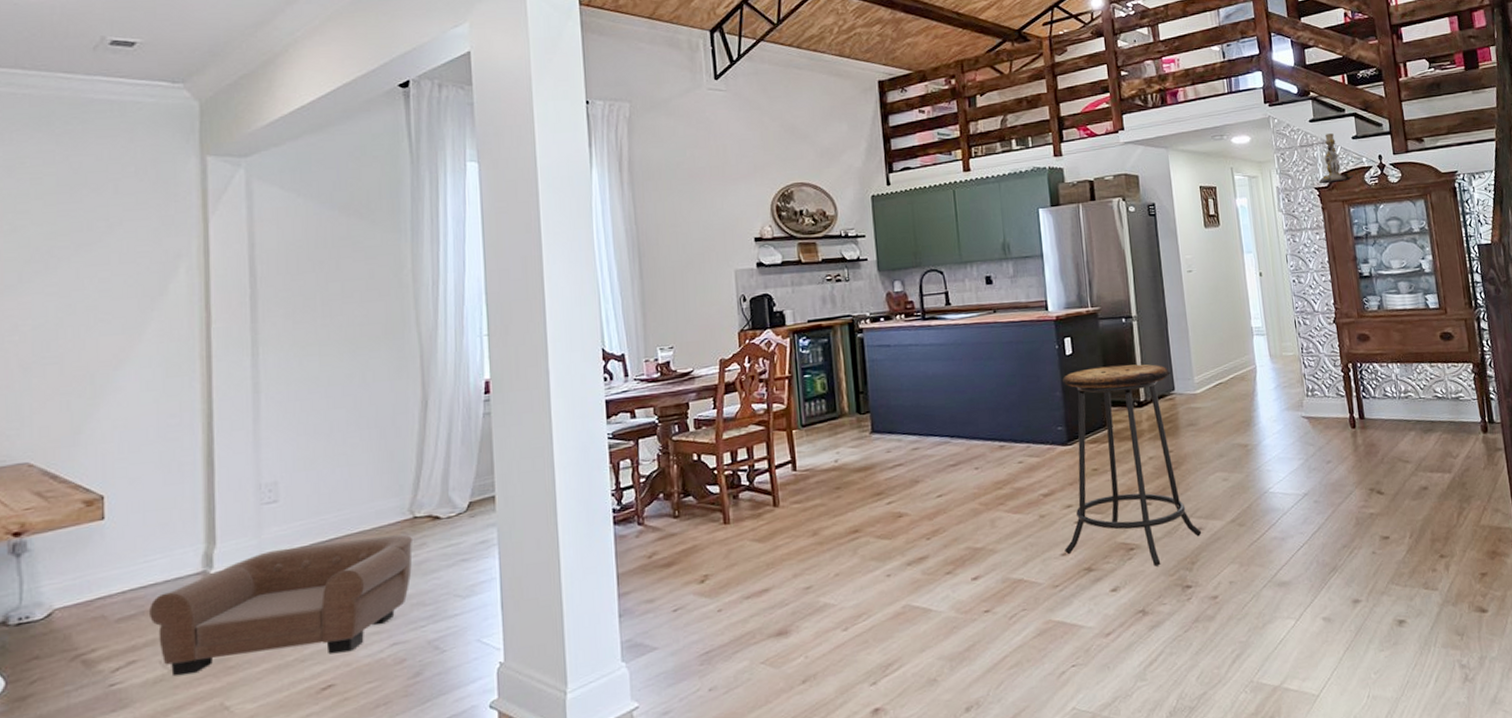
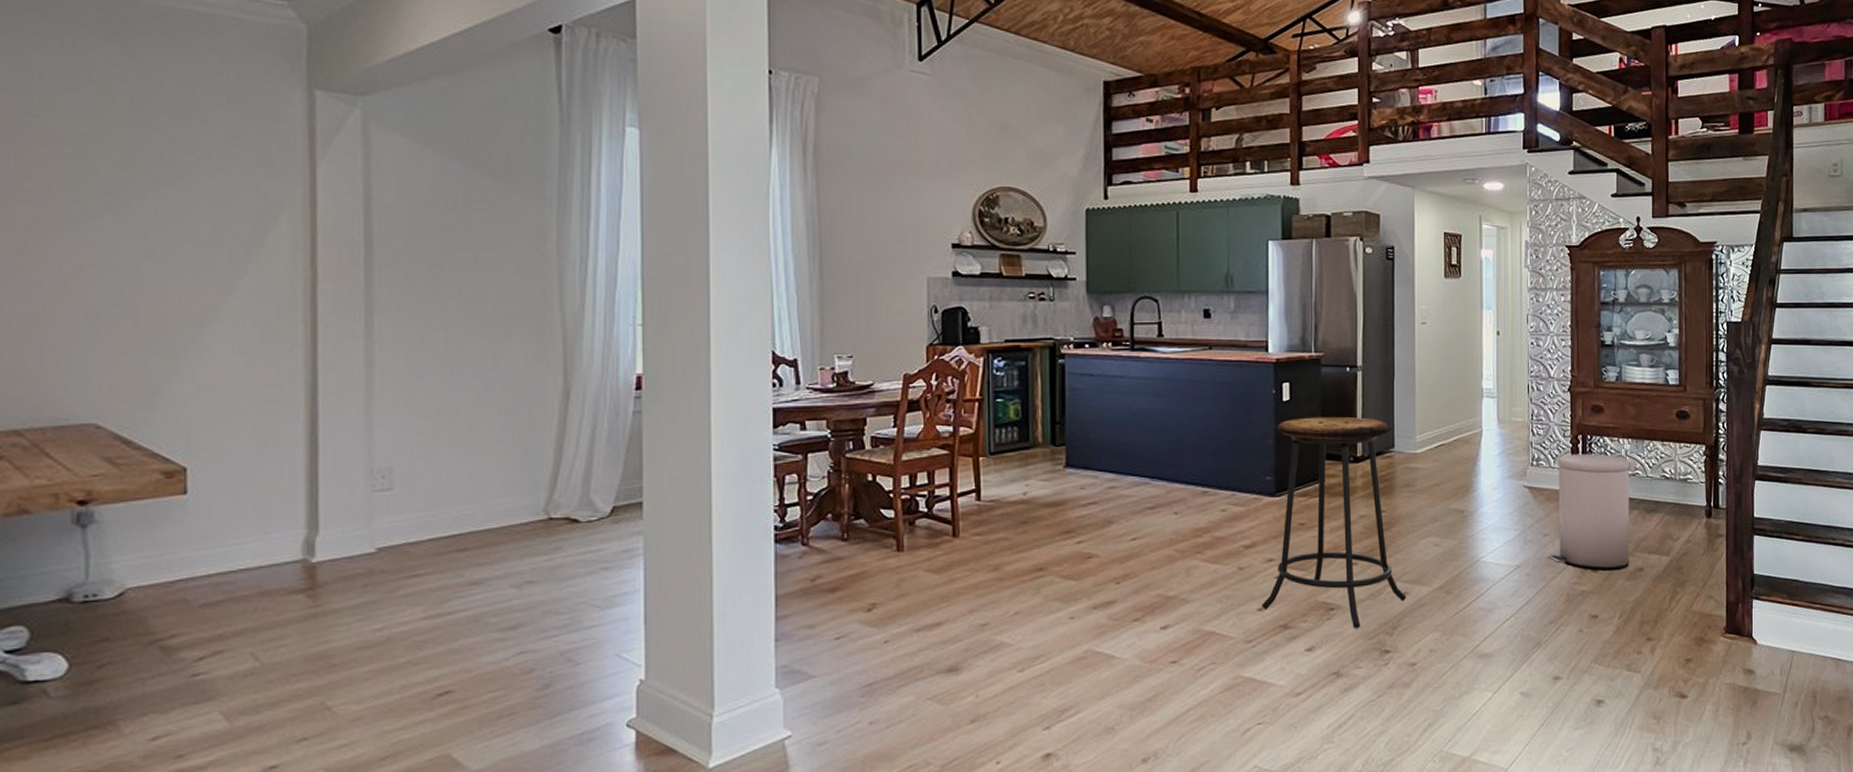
dog bed: present [149,534,414,677] -> none [240,536,548,671]
candlestick: present [1318,133,1354,184] -> none [1570,189,1608,243]
pedal bin: none [1332,380,1414,493] -> present [1547,453,1635,571]

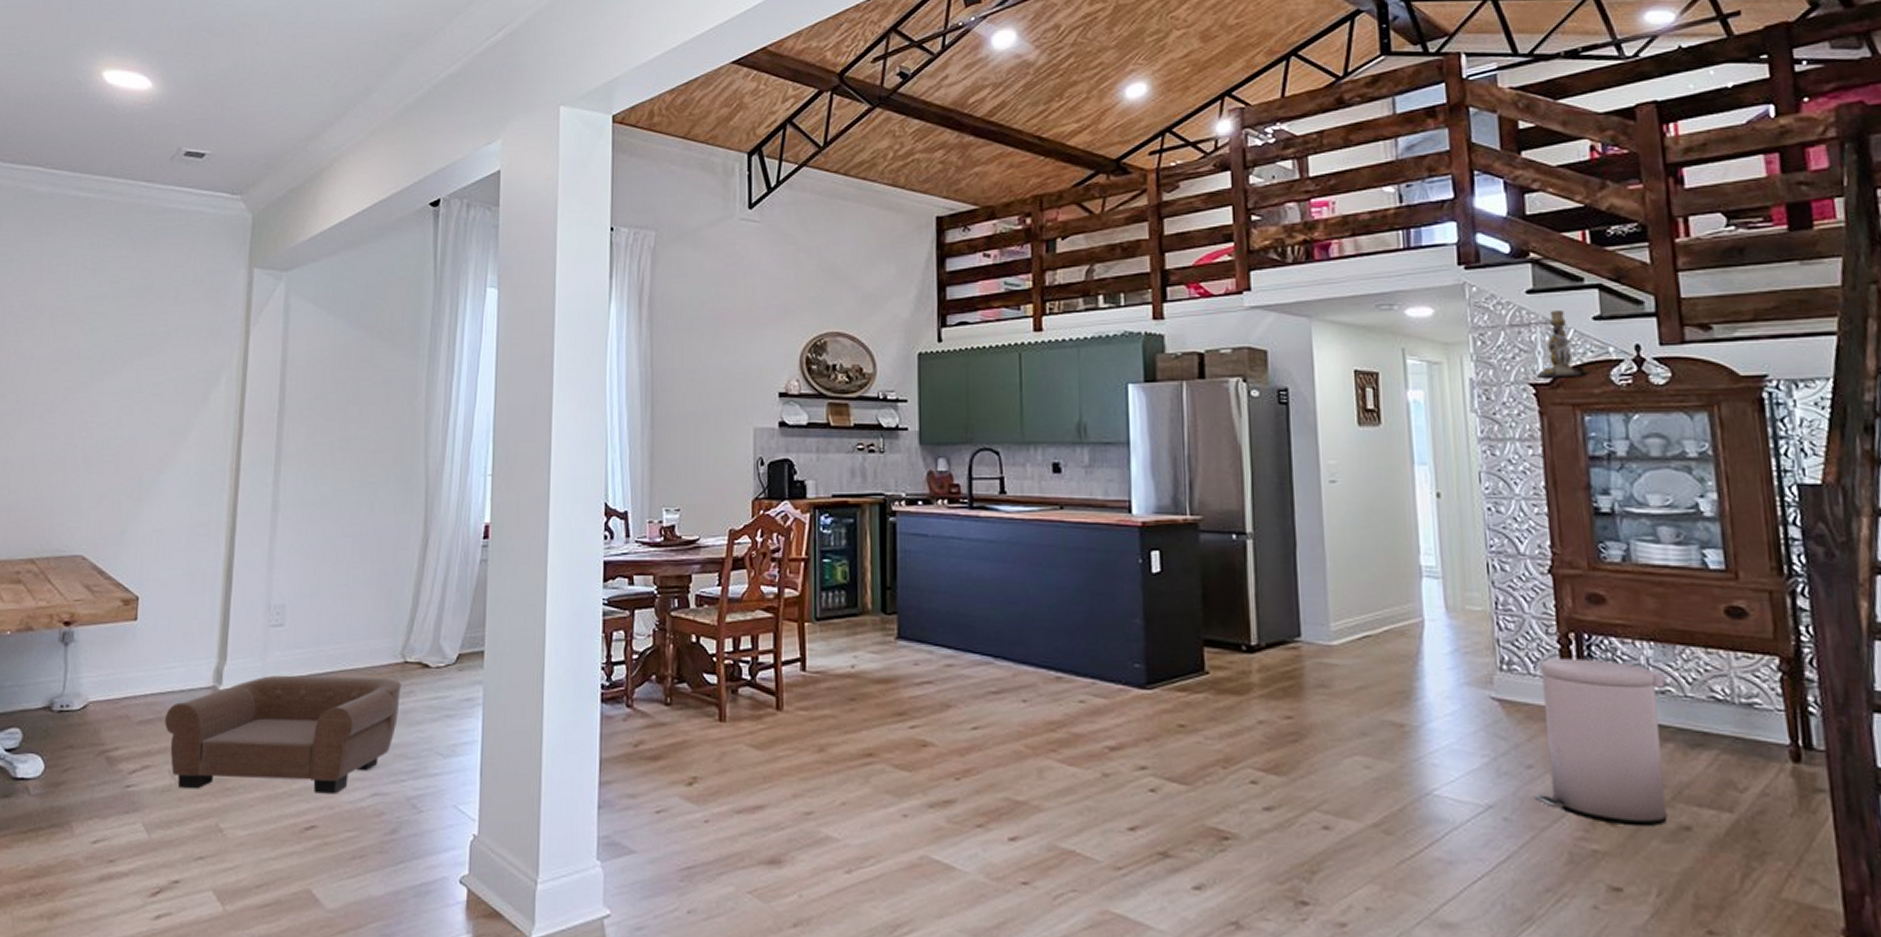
dog bed: none [240,536,548,671] -> present [165,675,403,794]
bar stool: present [1262,416,1407,629] -> none [1133,593,1329,868]
candlestick: none [1570,189,1608,243] -> present [1536,311,1592,380]

